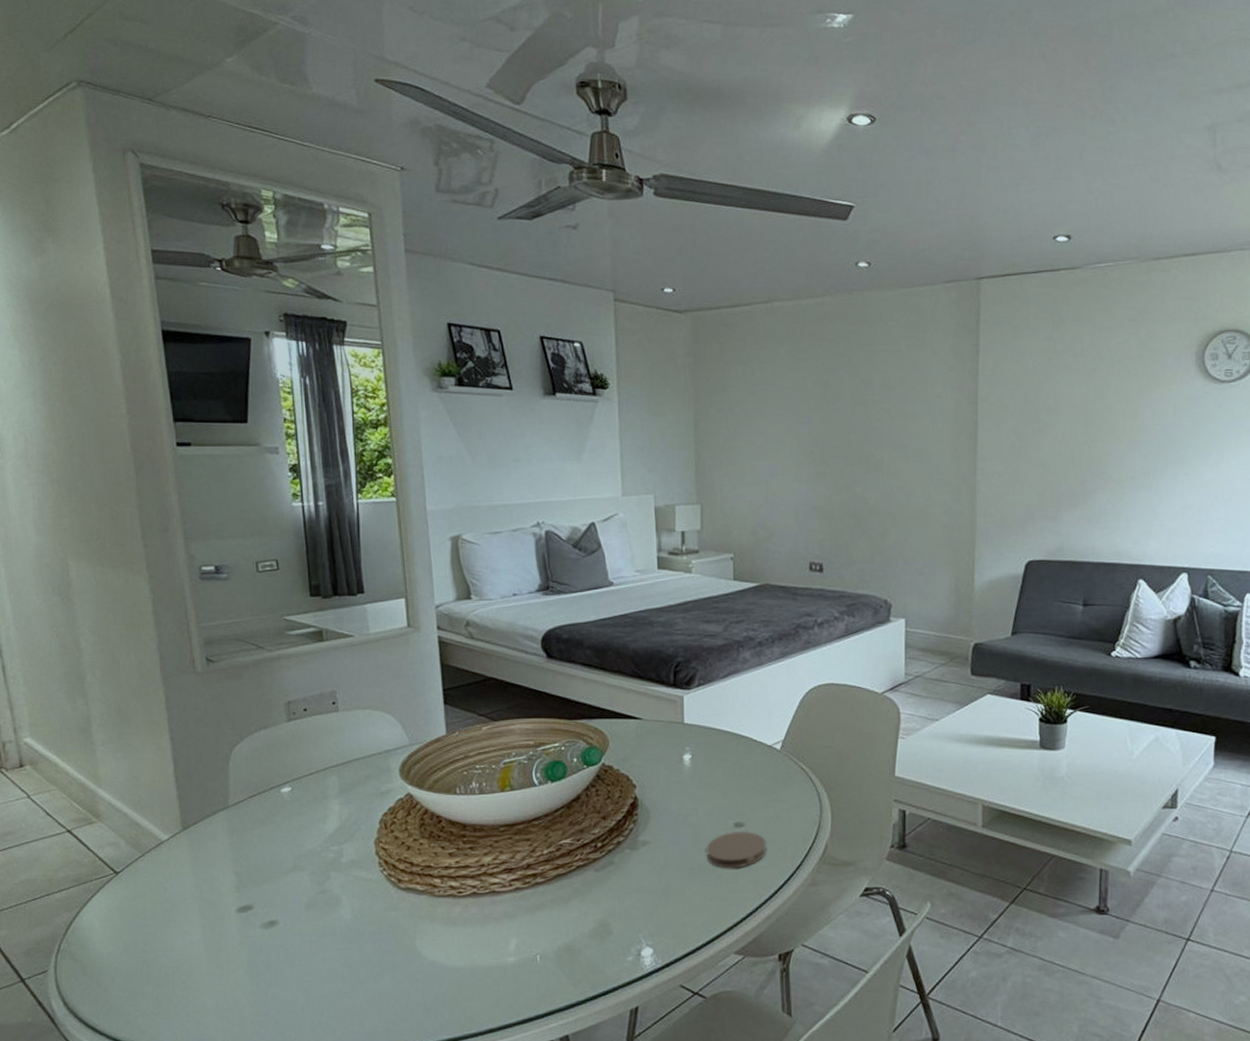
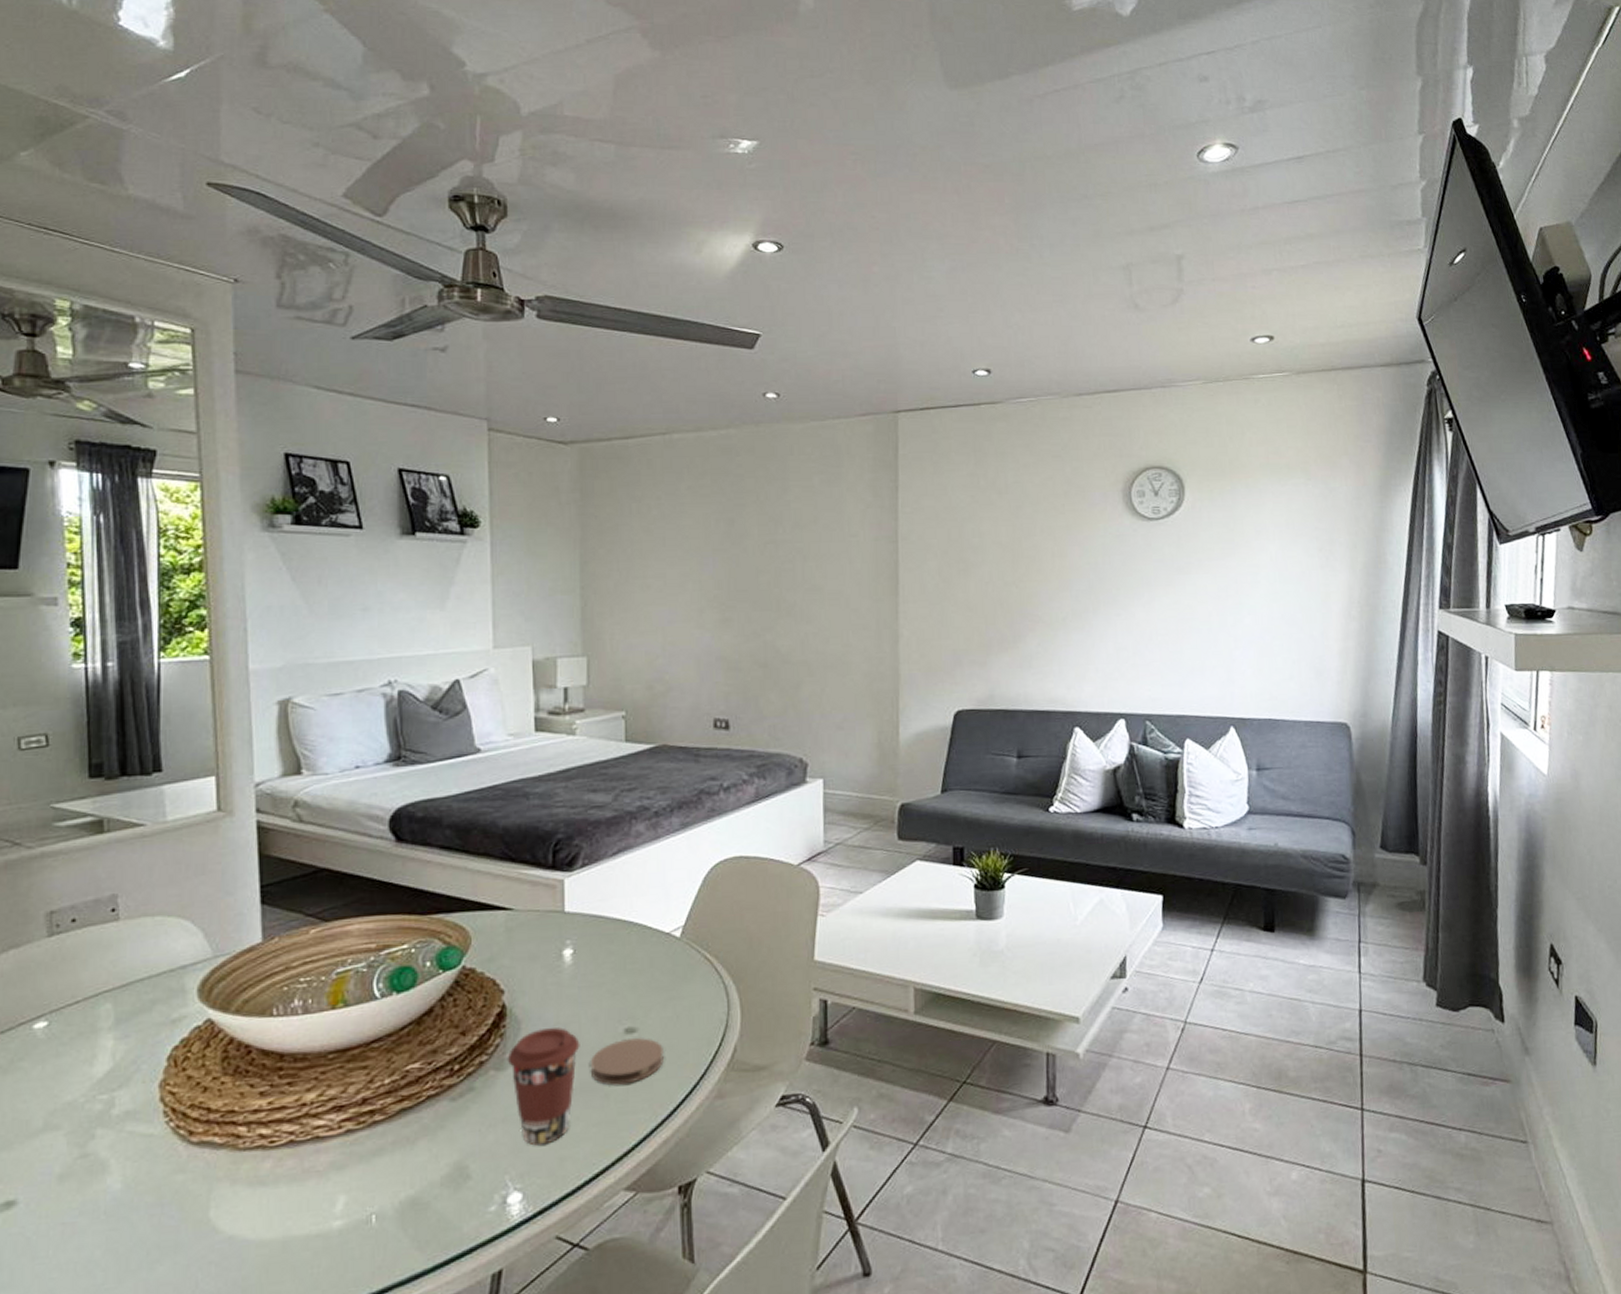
coffee cup: none [639,819,698,912] -> present [507,1027,580,1146]

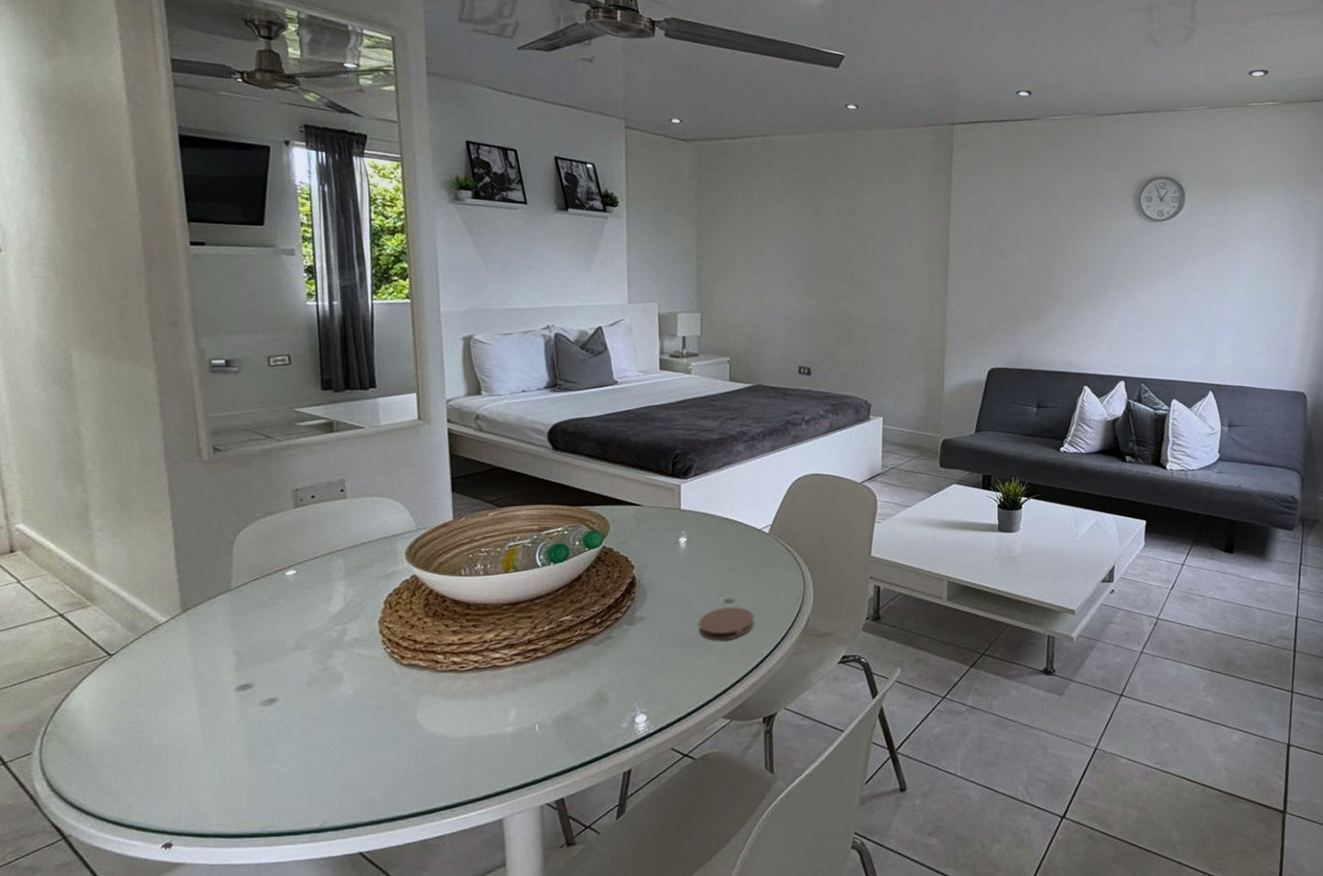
coffee cup: present [507,1027,580,1146] -> none [636,596,691,682]

